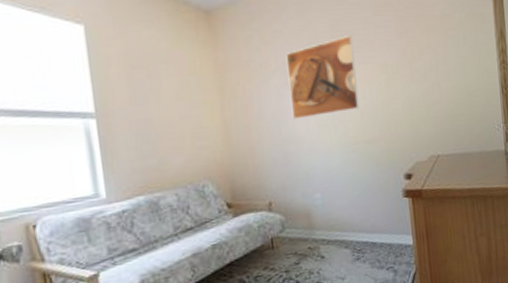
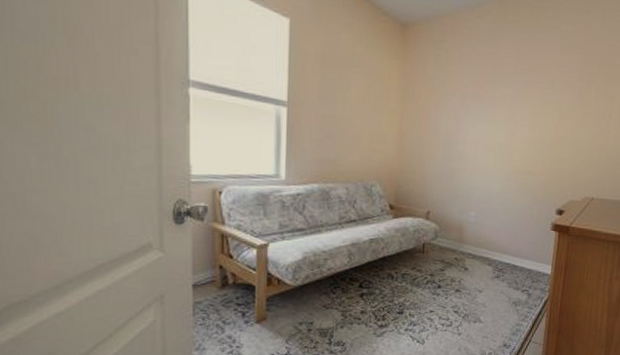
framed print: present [285,36,360,119] -> none [463,69,535,142]

